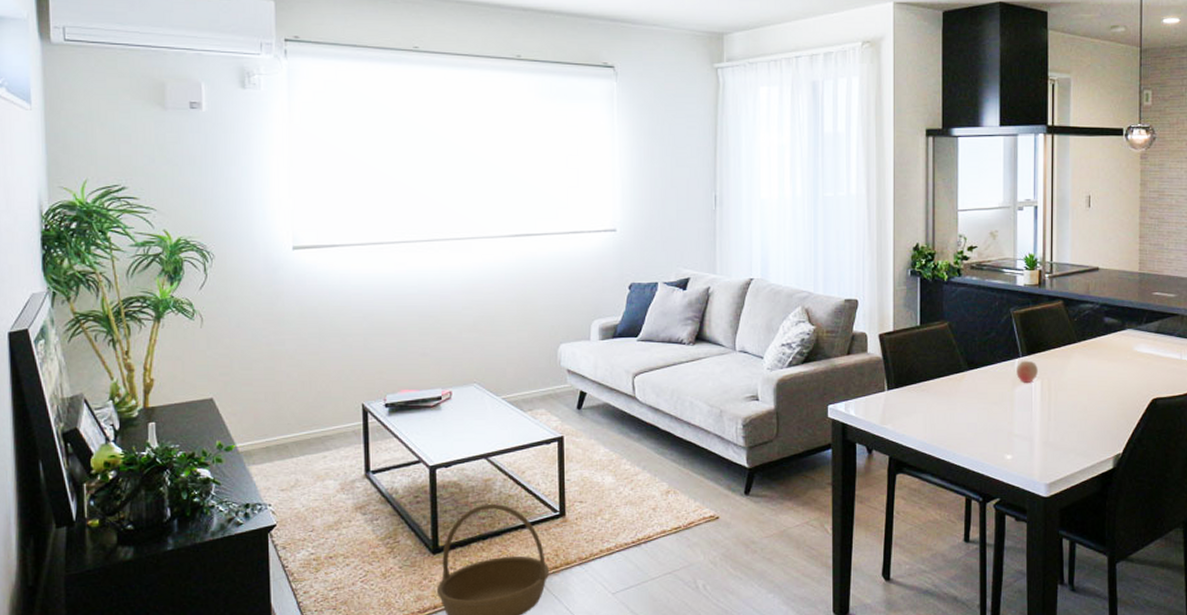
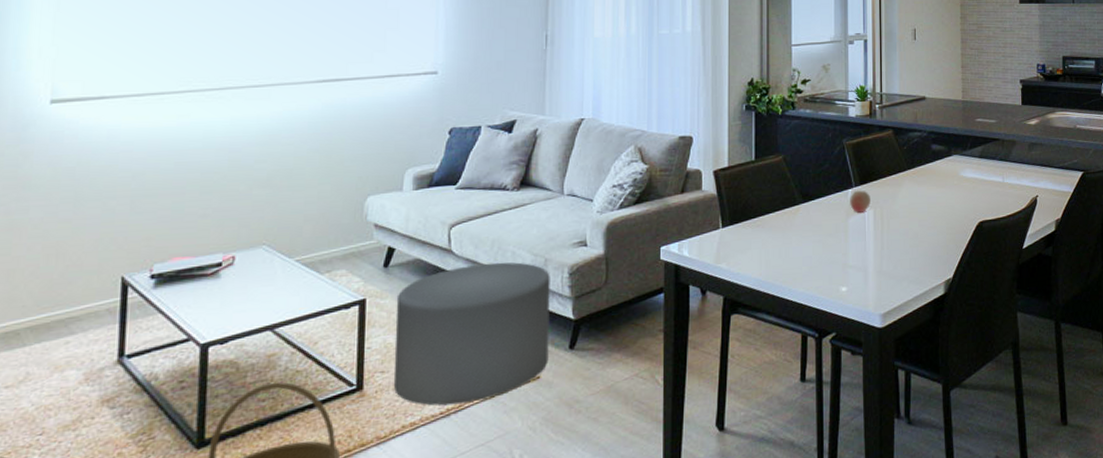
pouf: none [589,411,726,535] -> present [393,262,550,405]

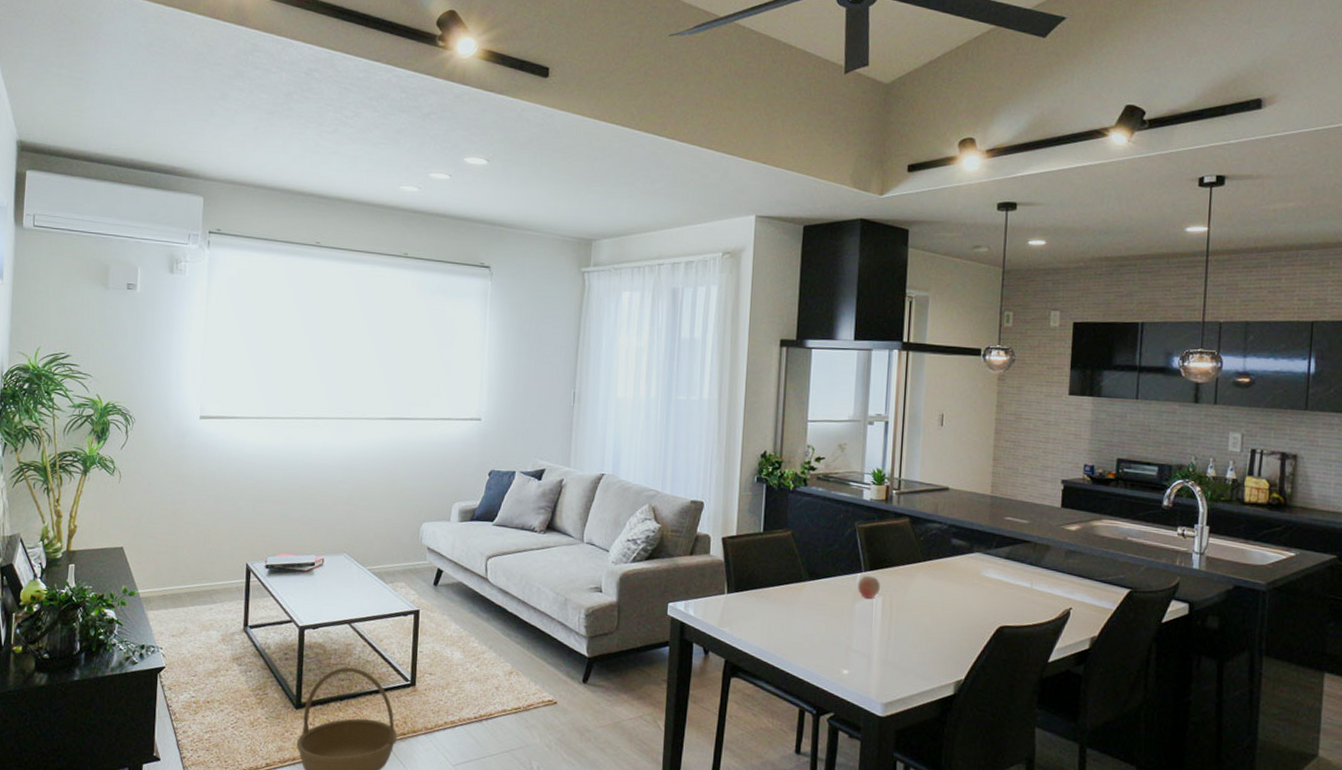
pouf: present [393,262,550,405] -> none [439,594,569,713]

